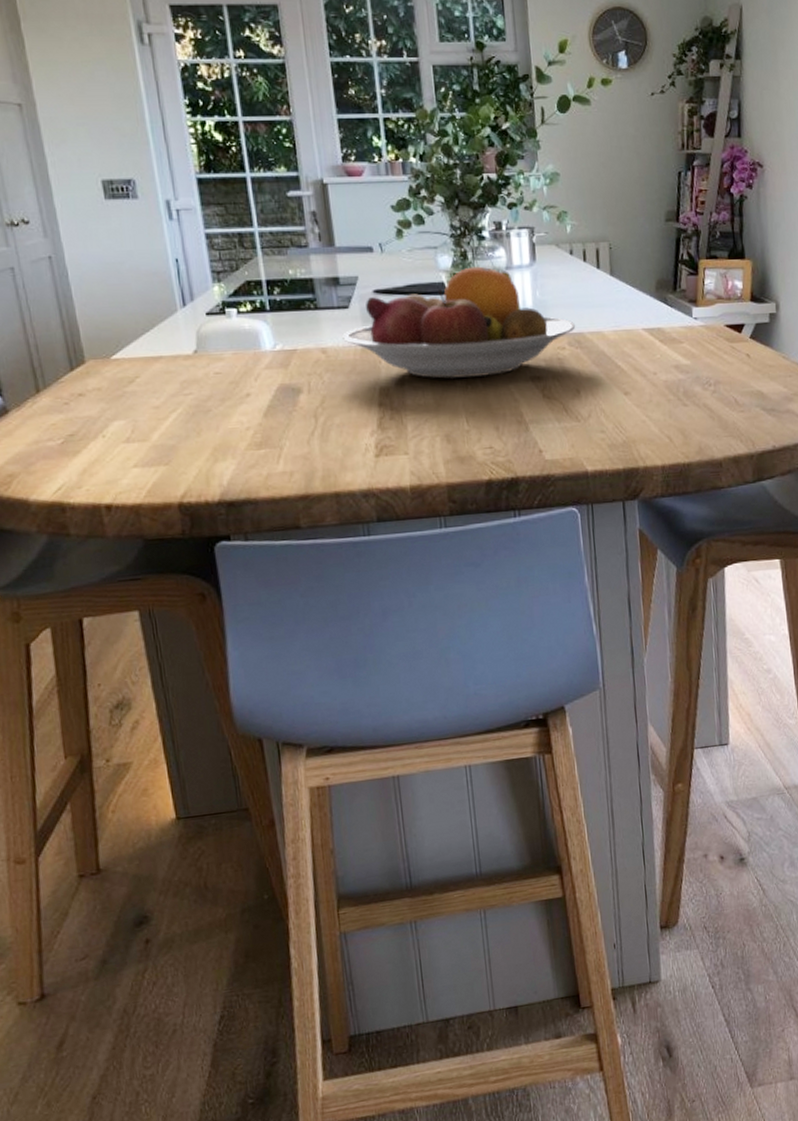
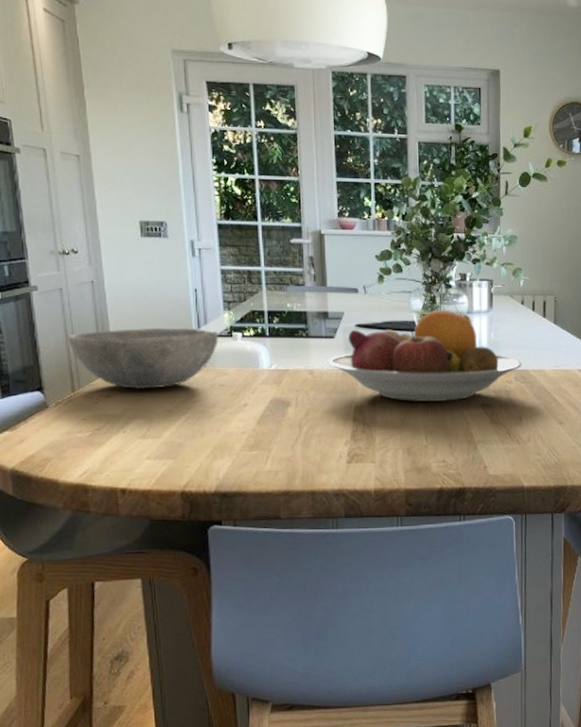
bowl: none [26,306,209,384] -> present [68,327,219,389]

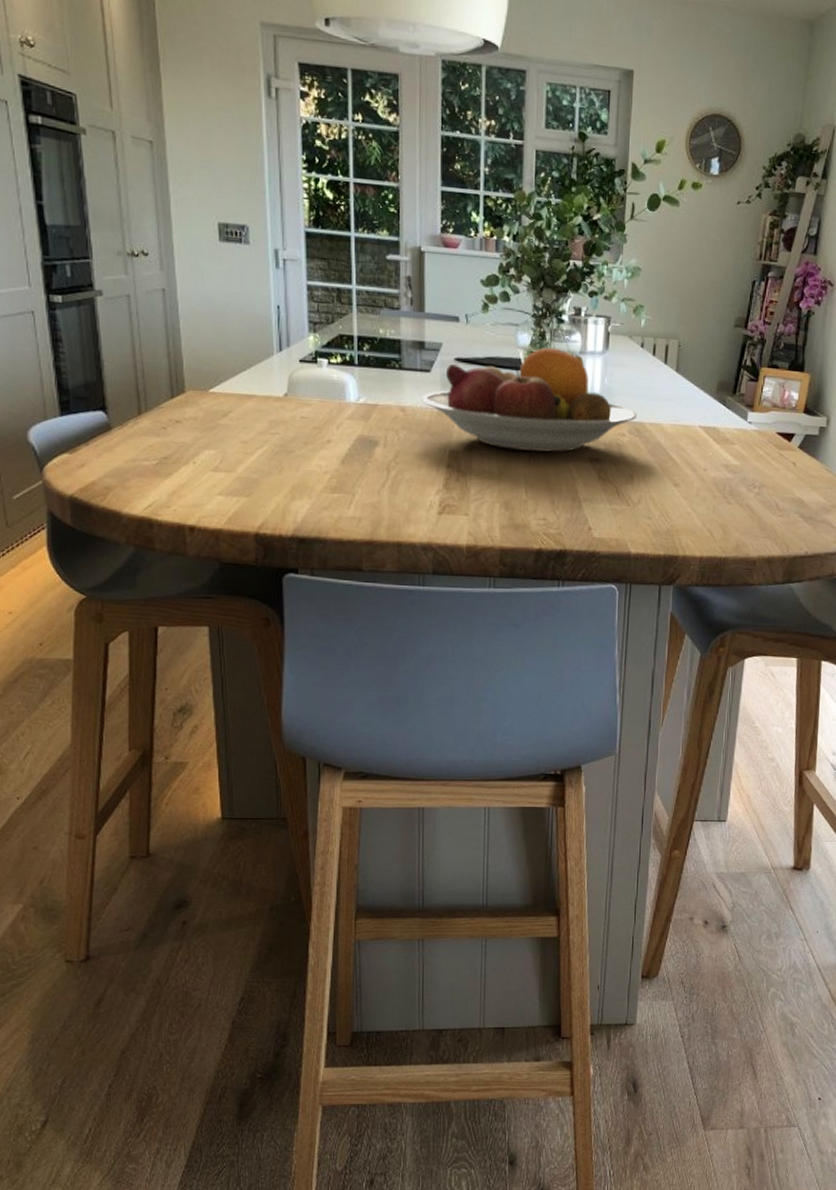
bowl: present [68,327,219,389] -> none [135,346,302,417]

